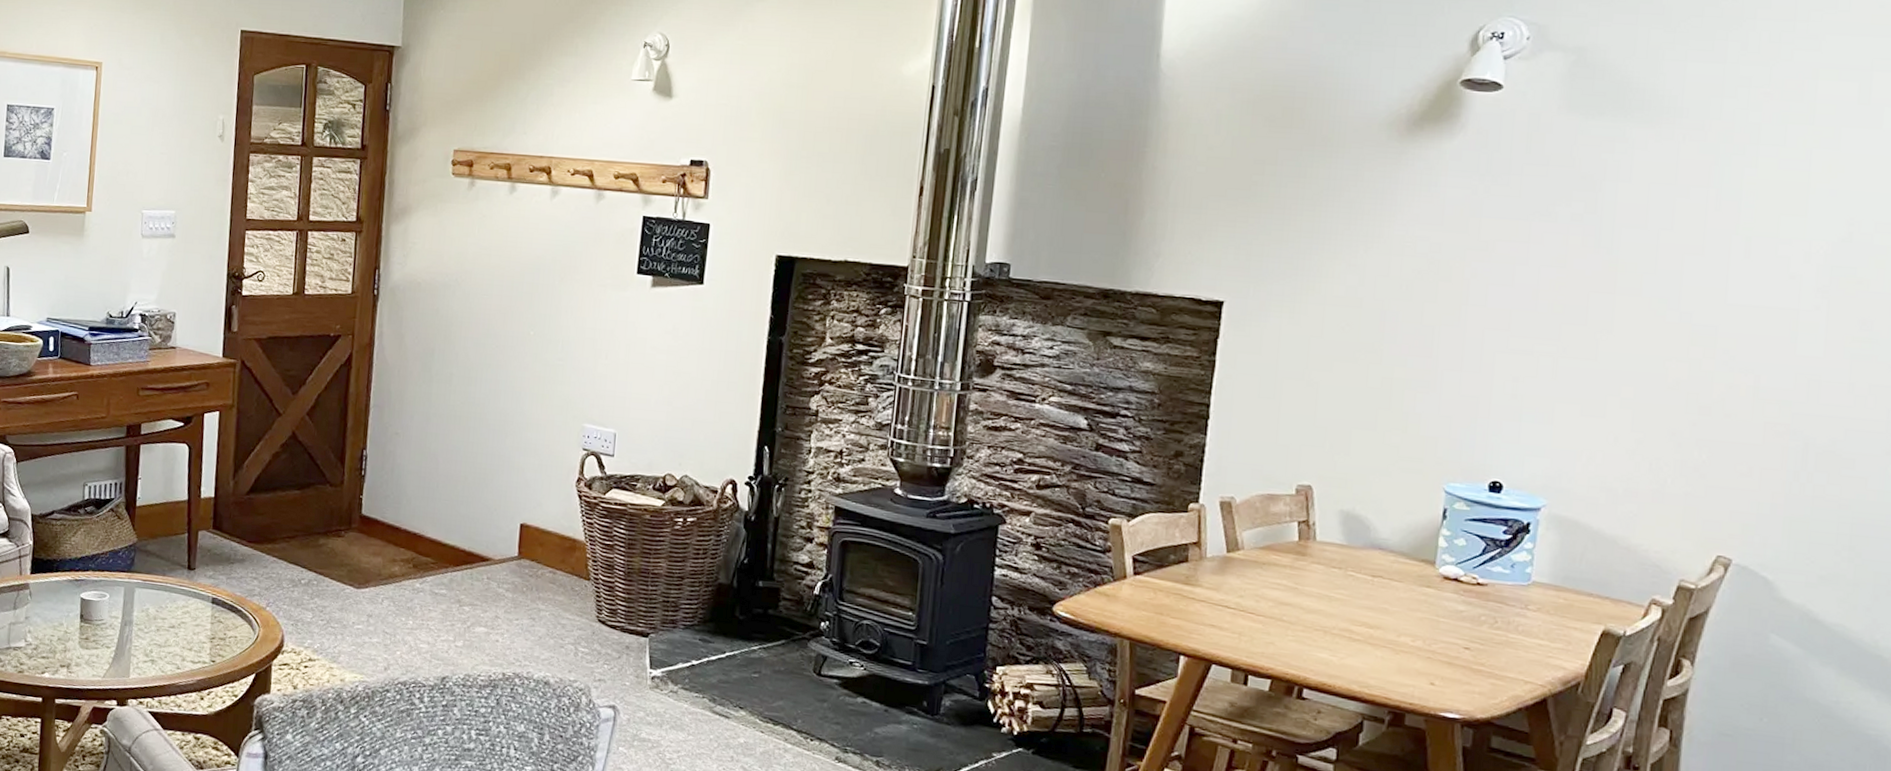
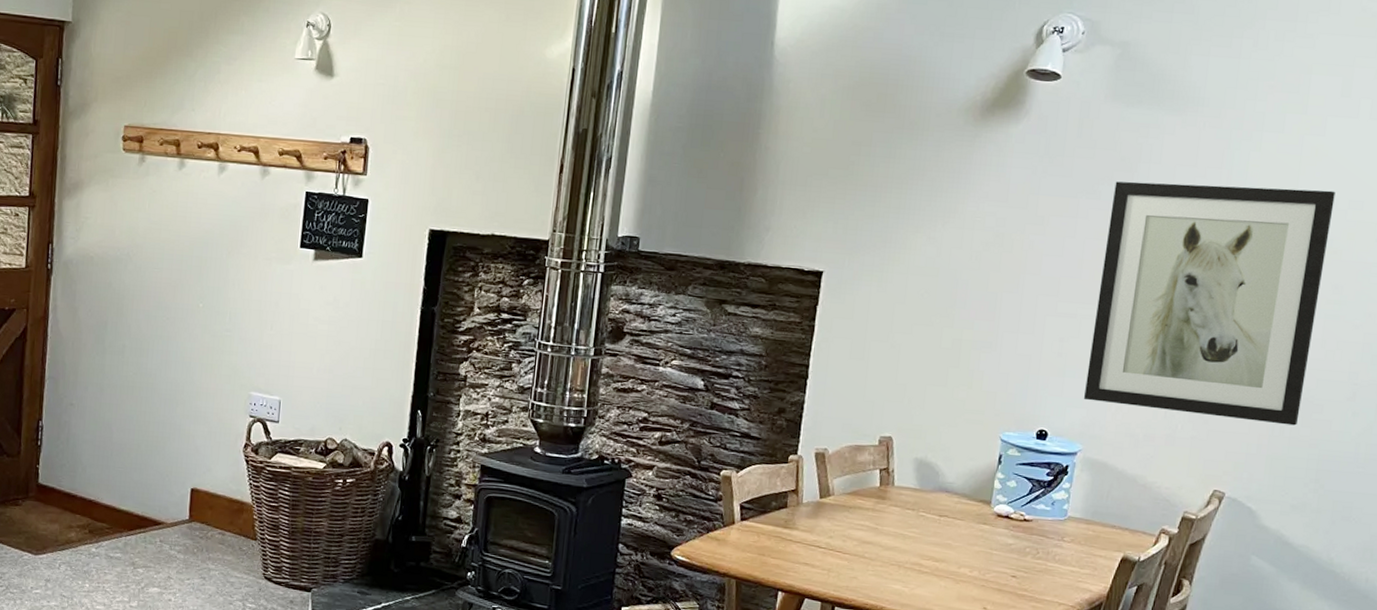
wall art: none [1547,202,1857,483] -> present [1084,181,1335,426]

